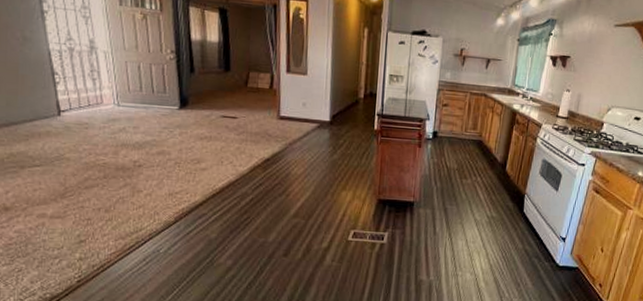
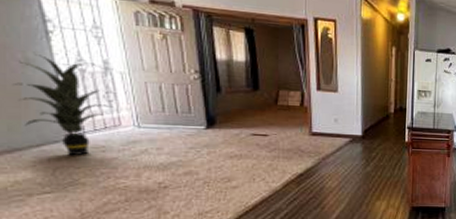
indoor plant: none [12,33,97,132] -> present [12,54,113,156]

